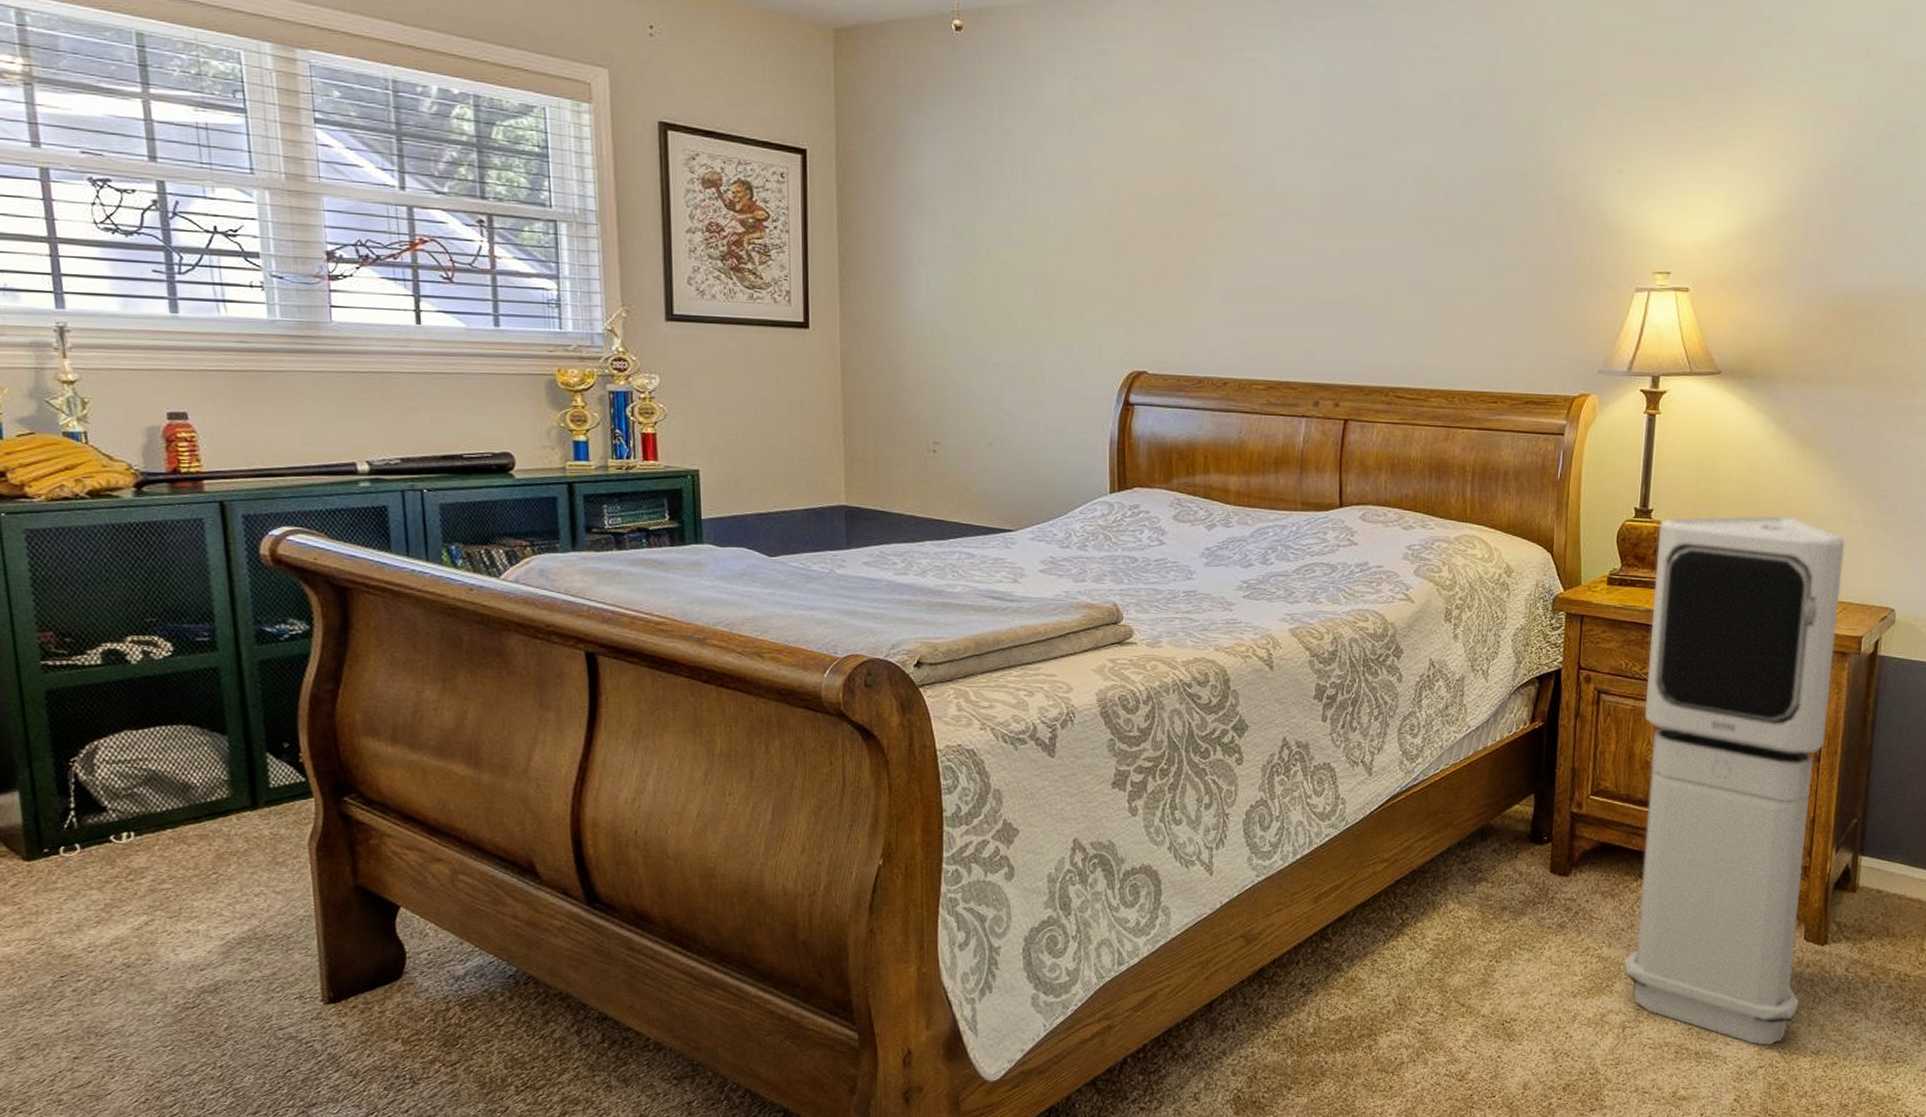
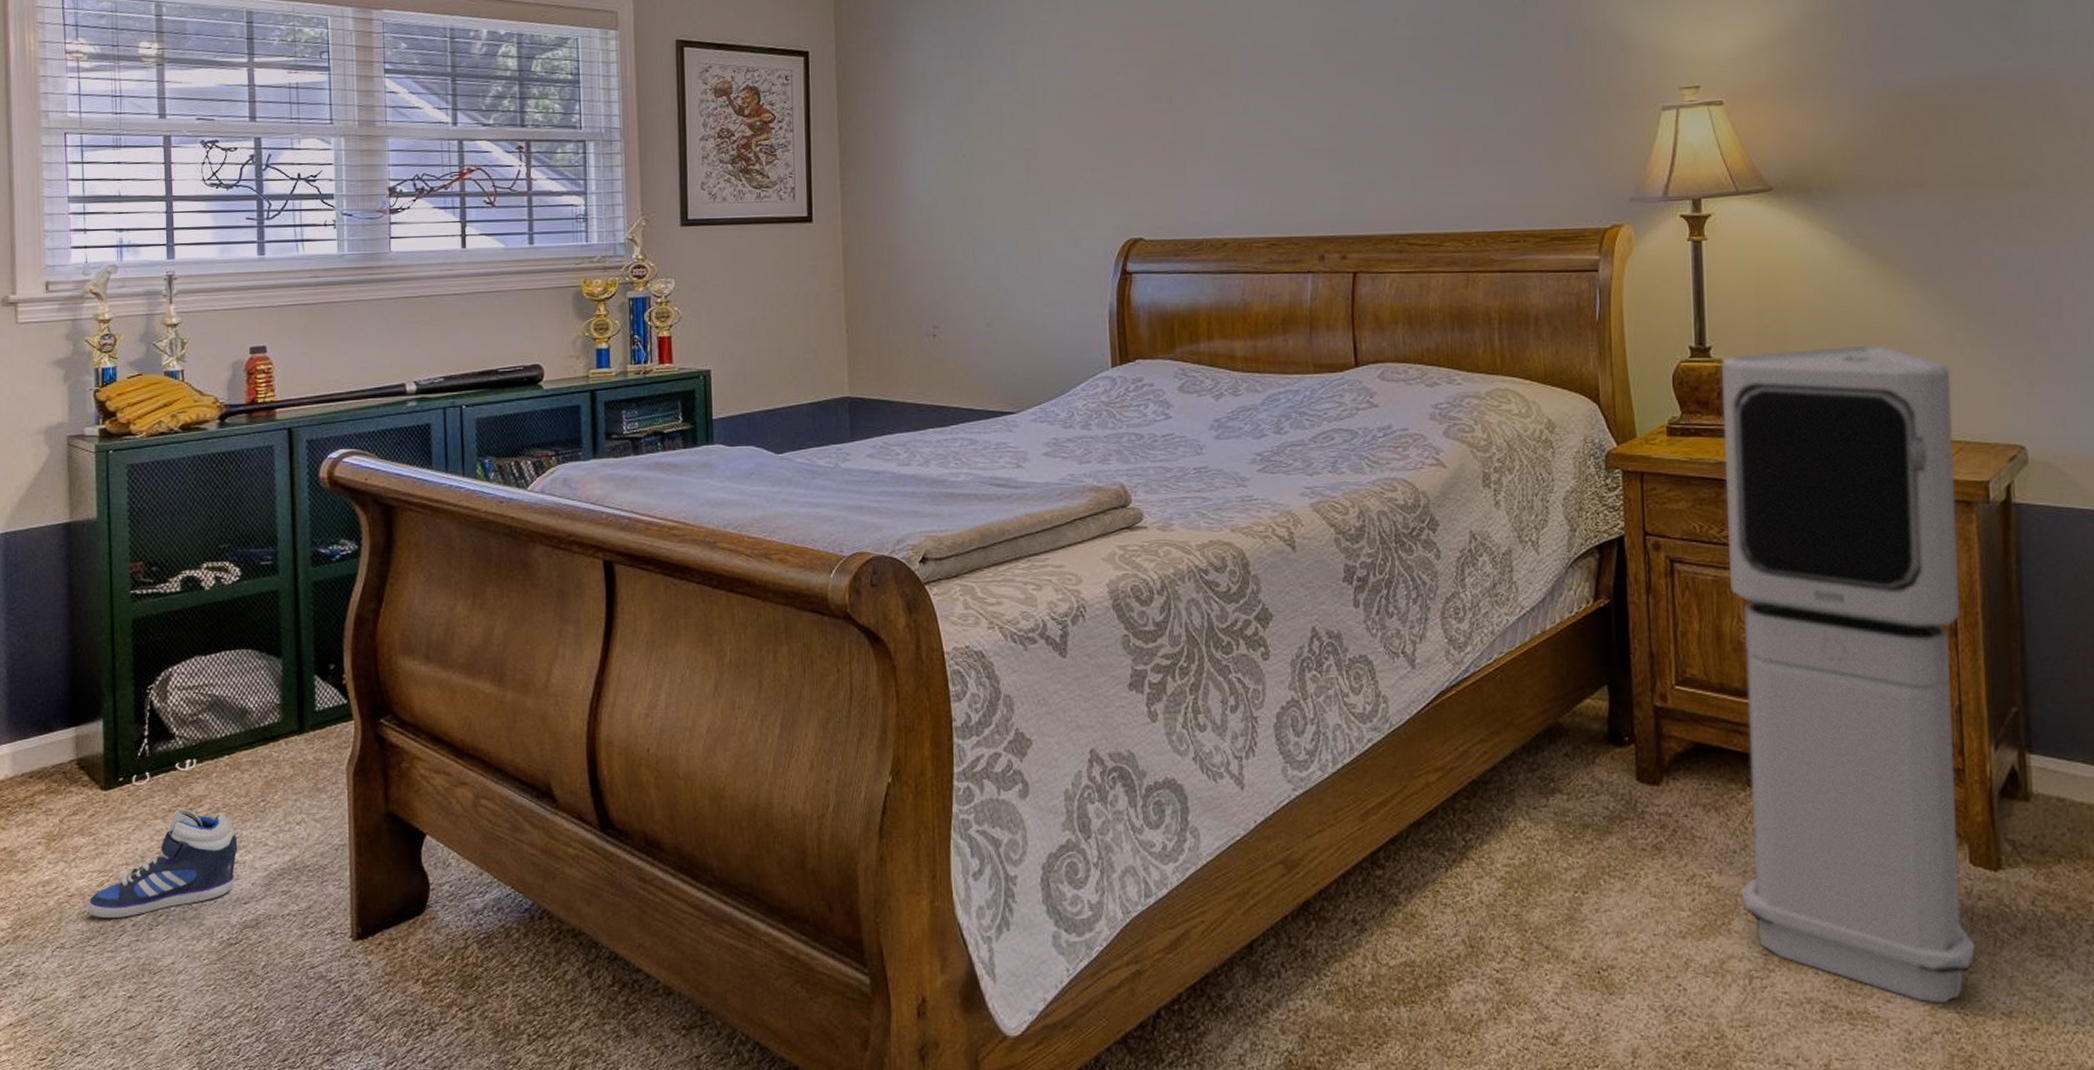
sneaker: none [17,880,189,984] -> present [87,809,238,918]

